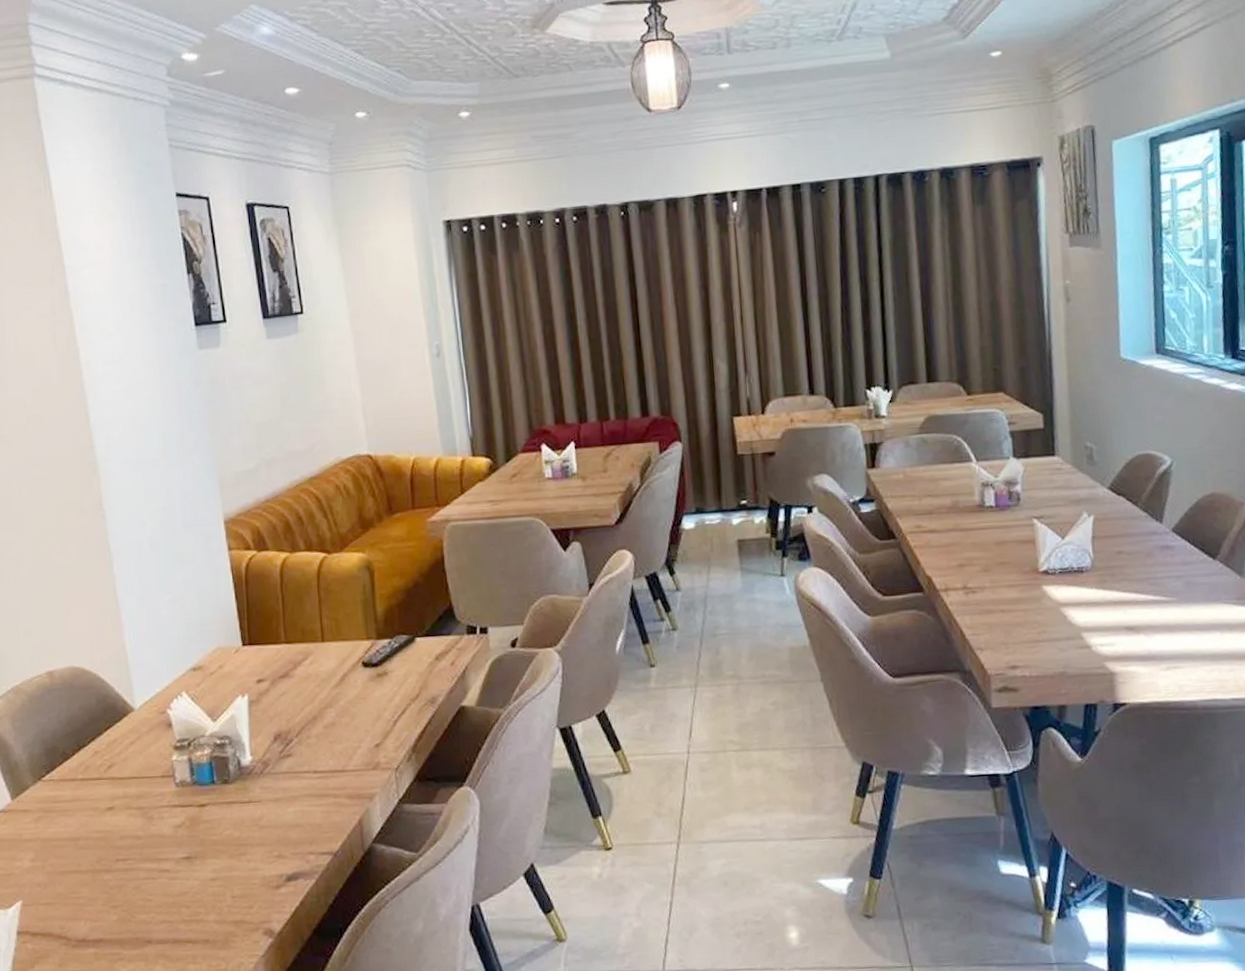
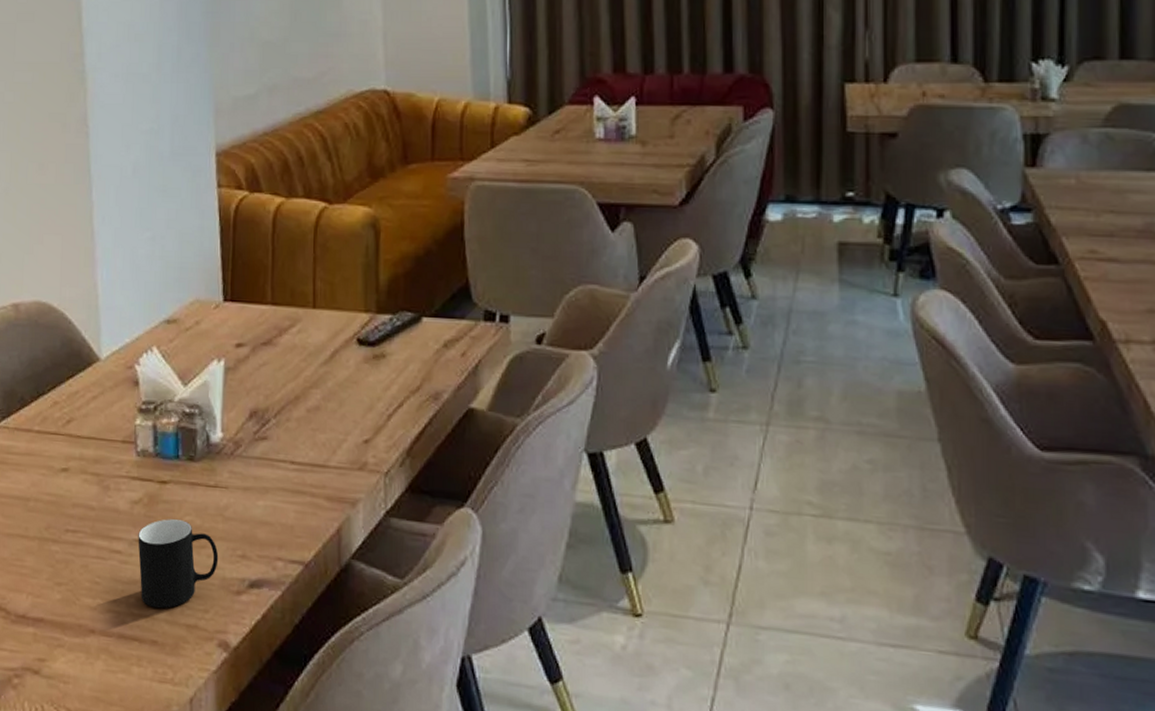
cup: none [183,835,258,913] -> present [138,519,219,609]

